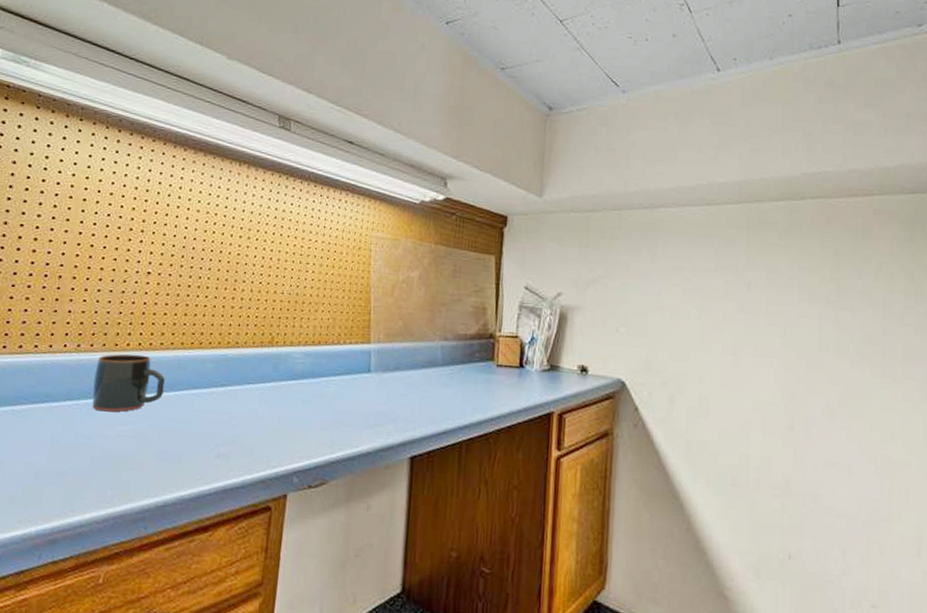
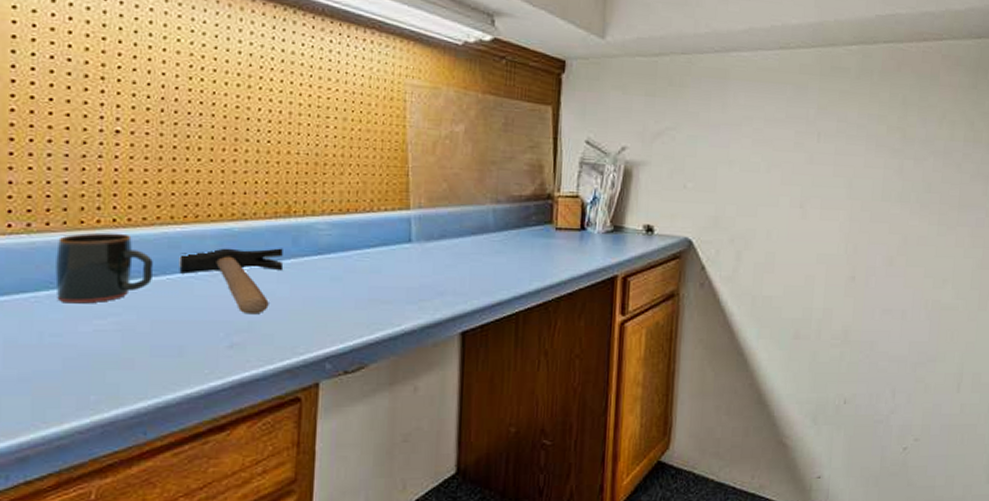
claw hammer: none [184,370,265,430] -> present [179,248,283,315]

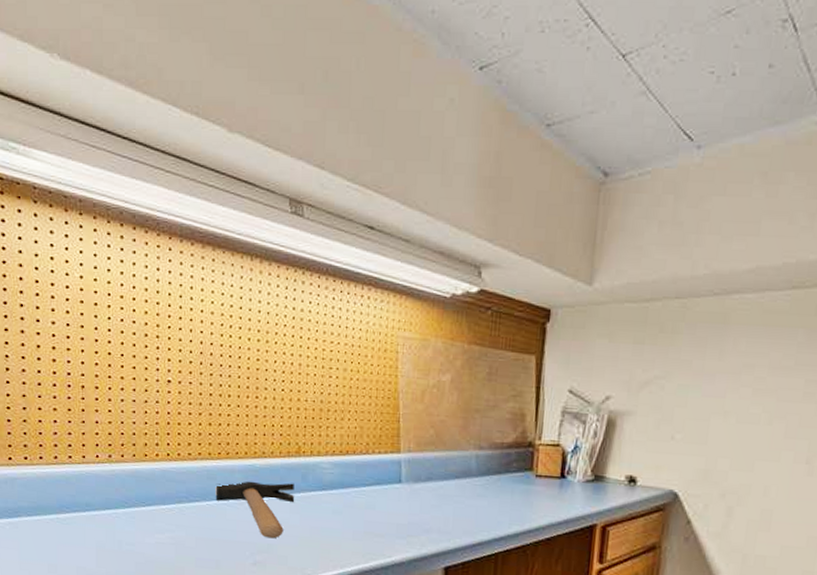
mug: present [55,232,153,304] -> none [129,464,196,521]

